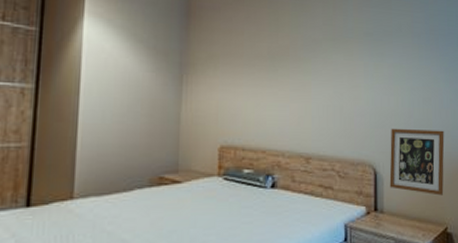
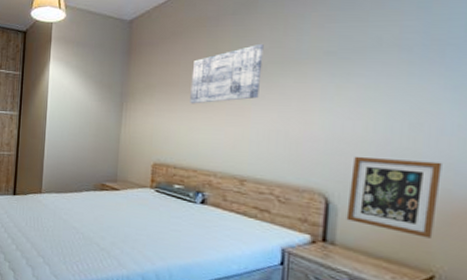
wall art: none [255,19,318,78] -> present [190,43,264,104]

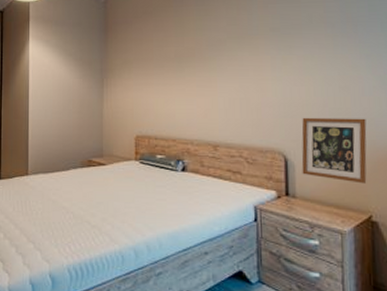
wall art: present [190,43,264,104] -> none [164,21,223,78]

